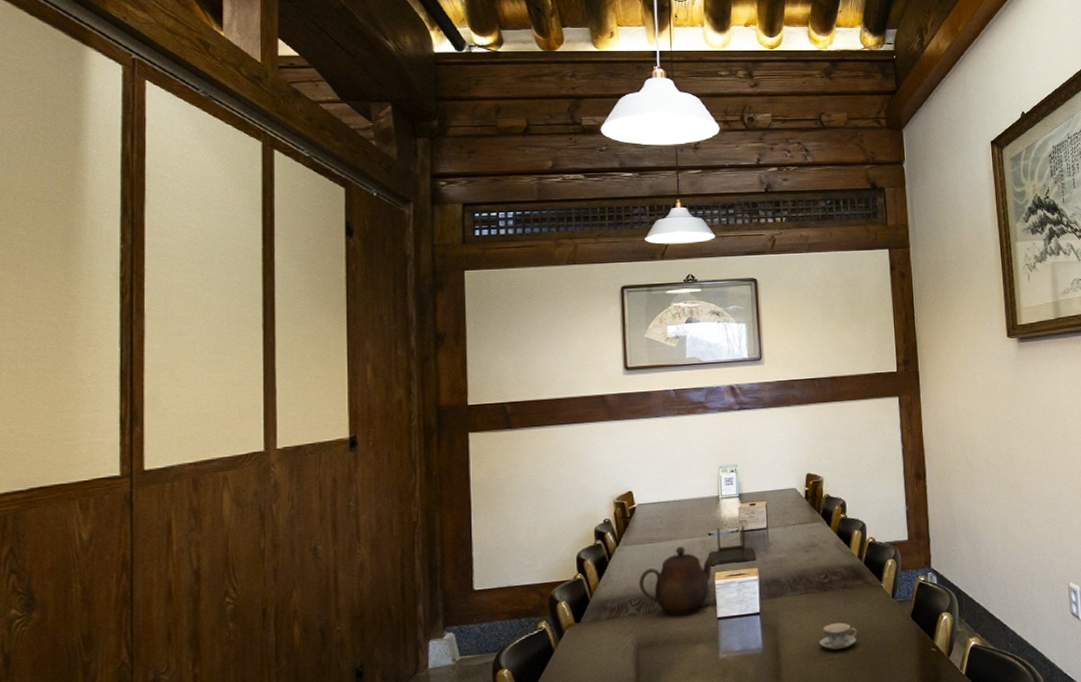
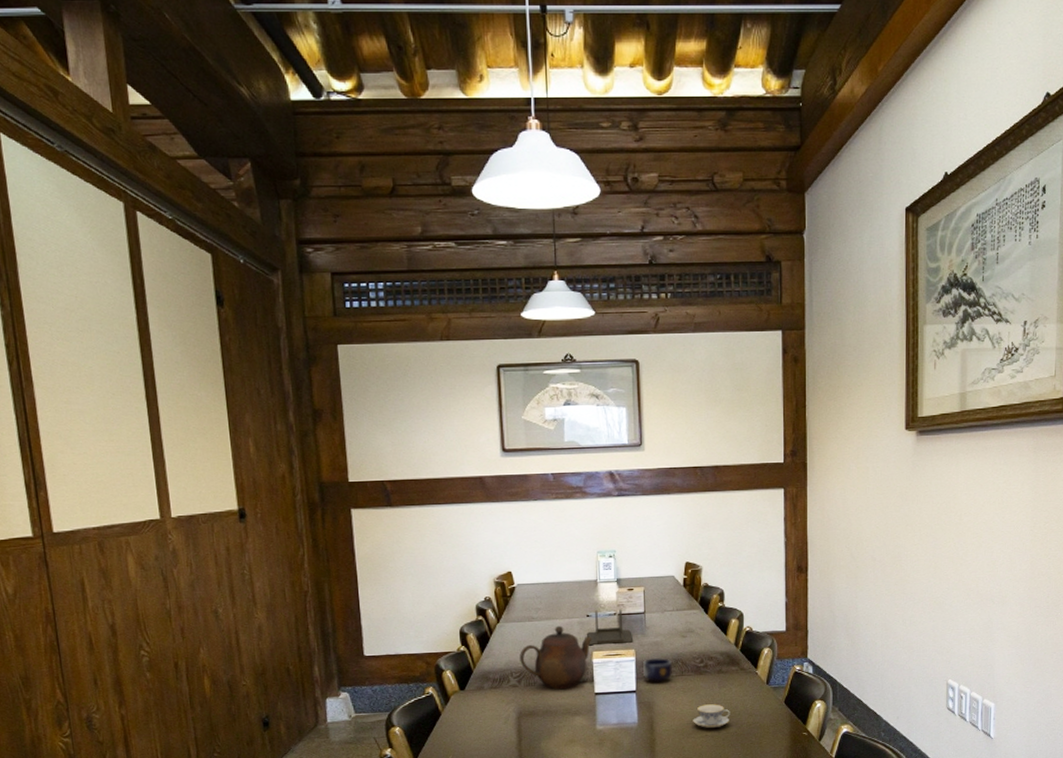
mug: none [766,574,798,603] -> present [642,657,673,682]

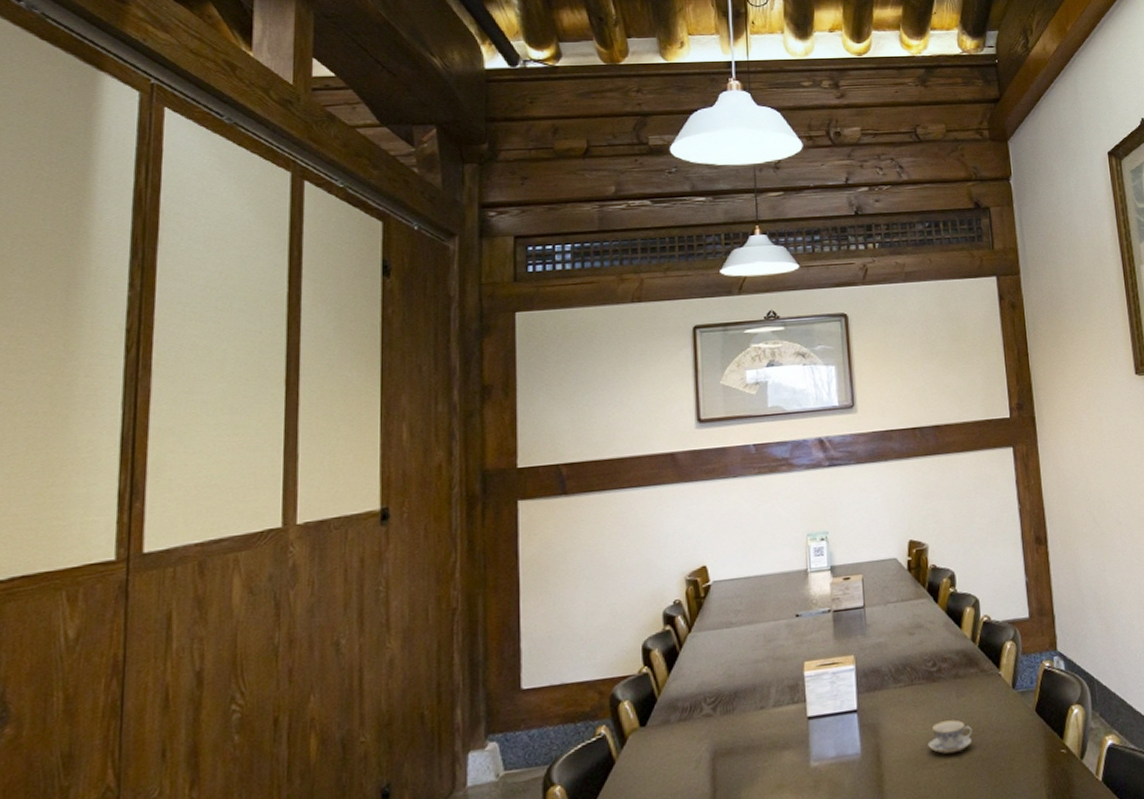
teapot: present [519,625,592,690] -> none [715,630,803,717]
napkin holder: present [587,609,634,646] -> none [797,604,853,655]
mug: present [642,657,673,682] -> none [864,662,901,697]

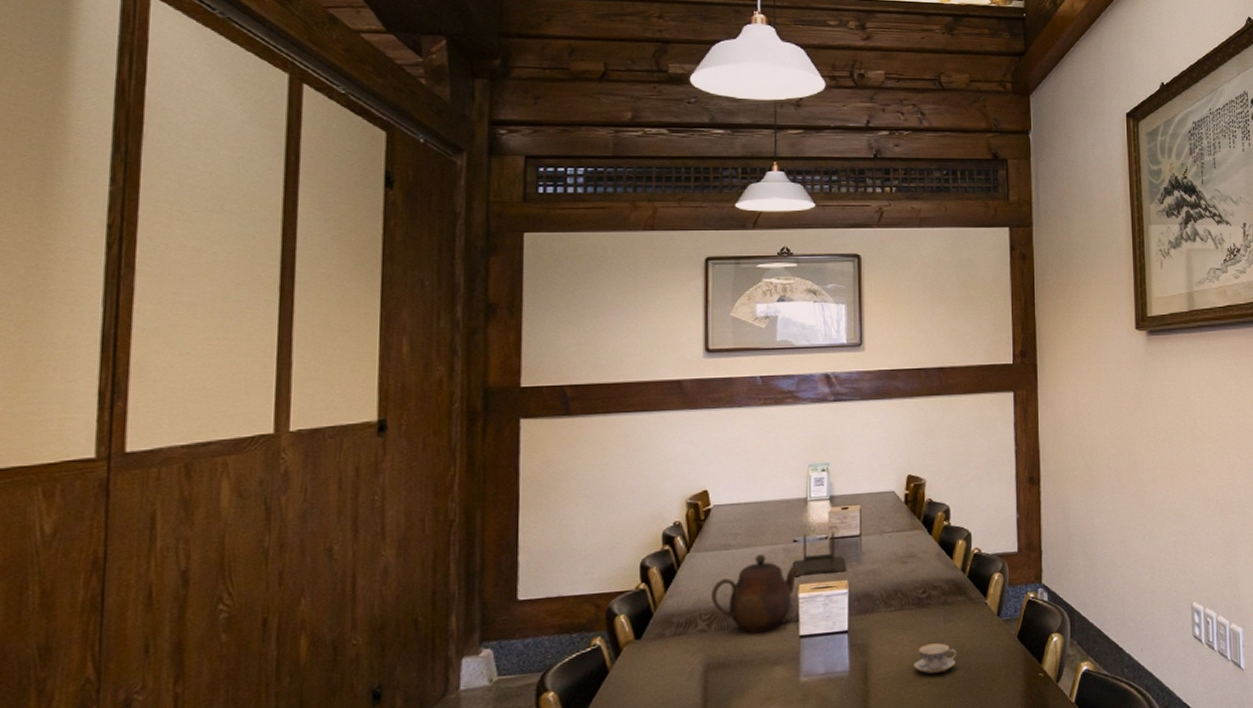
teapot: none [715,630,803,717] -> present [711,553,799,634]
napkin holder: none [797,604,853,655] -> present [793,532,847,578]

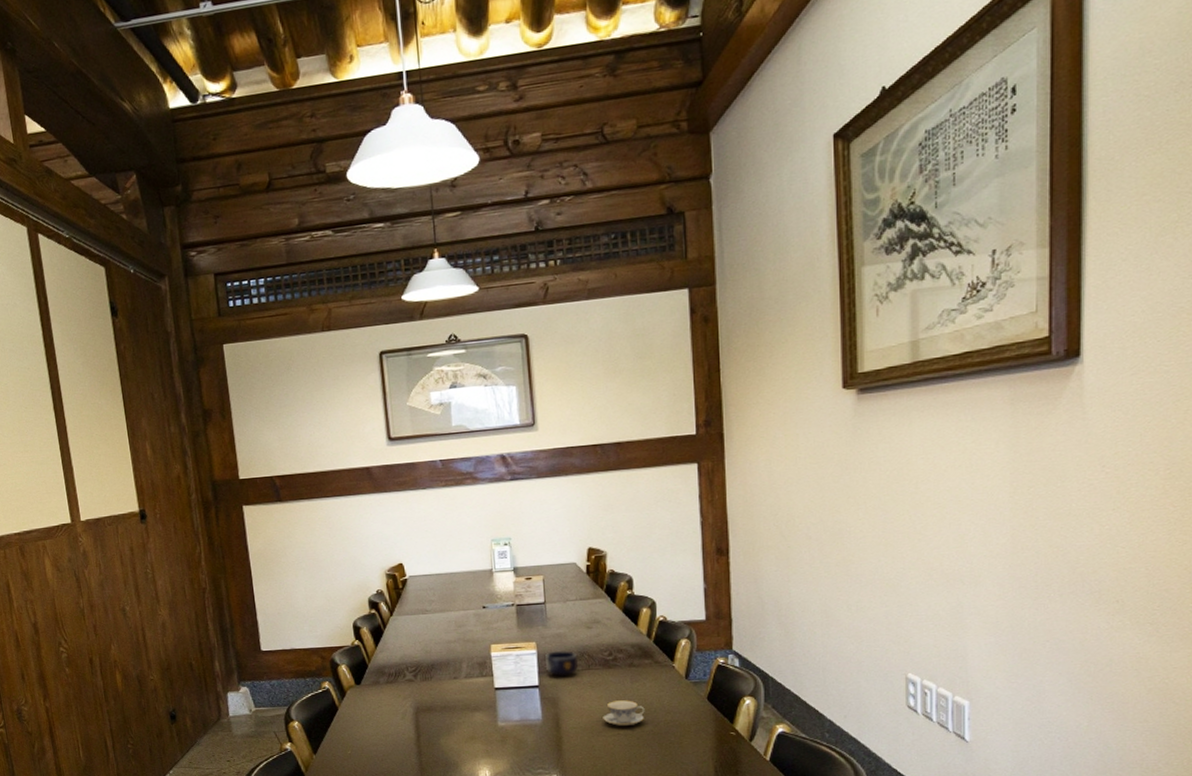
teapot: present [711,553,799,634] -> none [414,618,490,685]
napkin holder: present [793,532,847,578] -> none [484,599,534,639]
mug: none [856,588,892,619] -> present [545,650,579,677]

